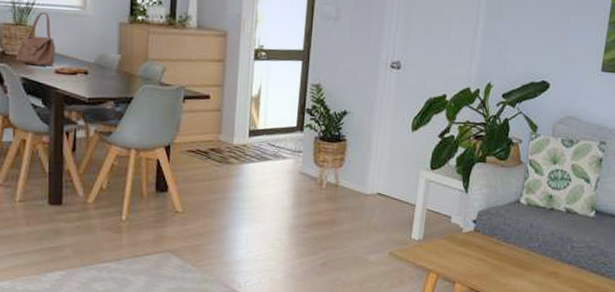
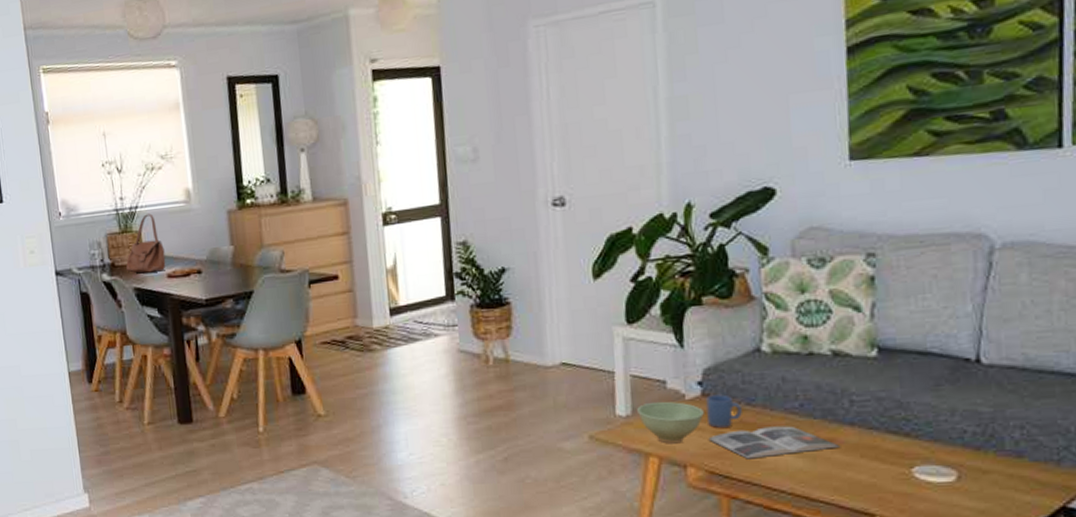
bowl: none [427,231,474,265] -> present [637,401,704,444]
magazine: none [473,259,559,282] -> present [708,426,839,459]
mug: none [475,231,500,256] -> present [706,394,742,428]

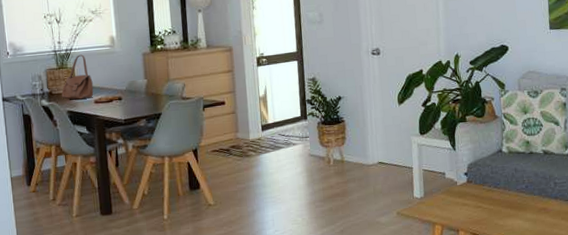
bowl: present [637,401,704,444] -> none [427,187,469,216]
mug: present [706,394,742,428] -> none [470,181,492,204]
magazine: present [708,426,839,459] -> none [471,200,549,224]

